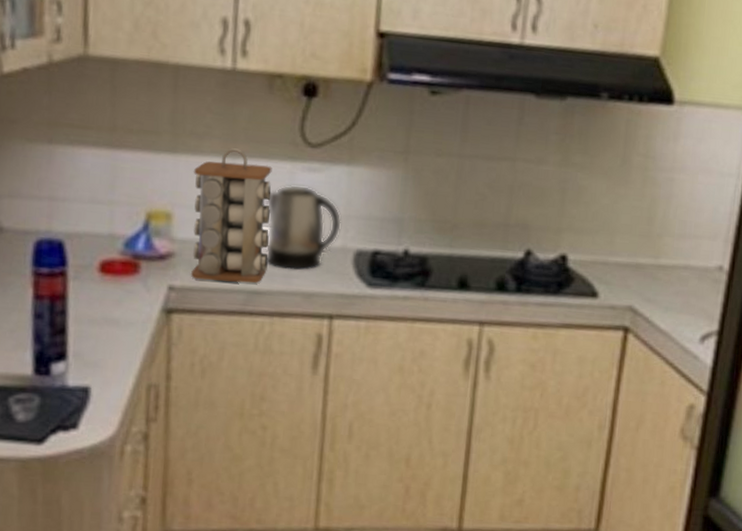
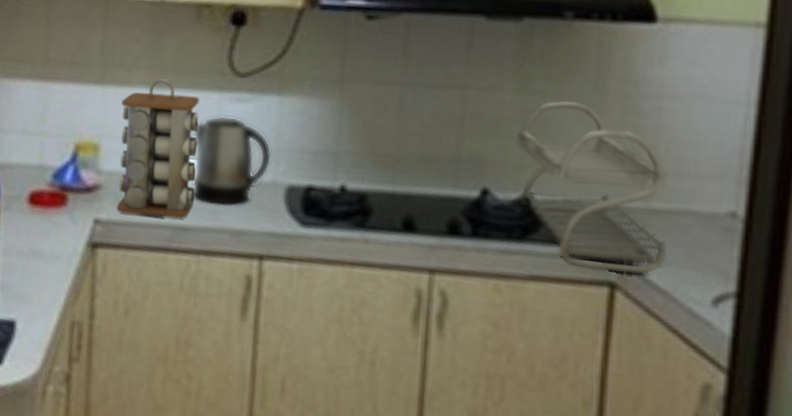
dish rack: none [556,172,673,319] -> present [516,101,668,274]

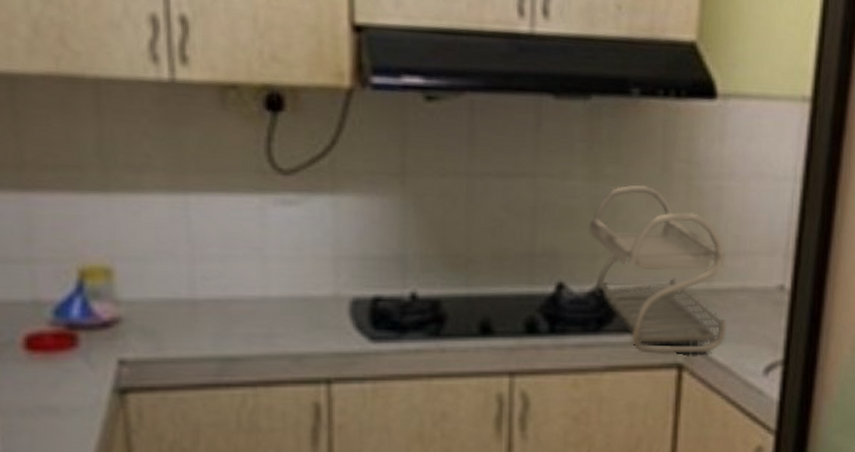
spice rack: present [117,79,200,219] -> none [135,181,246,350]
kettle: present [193,115,273,206] -> none [234,222,331,327]

